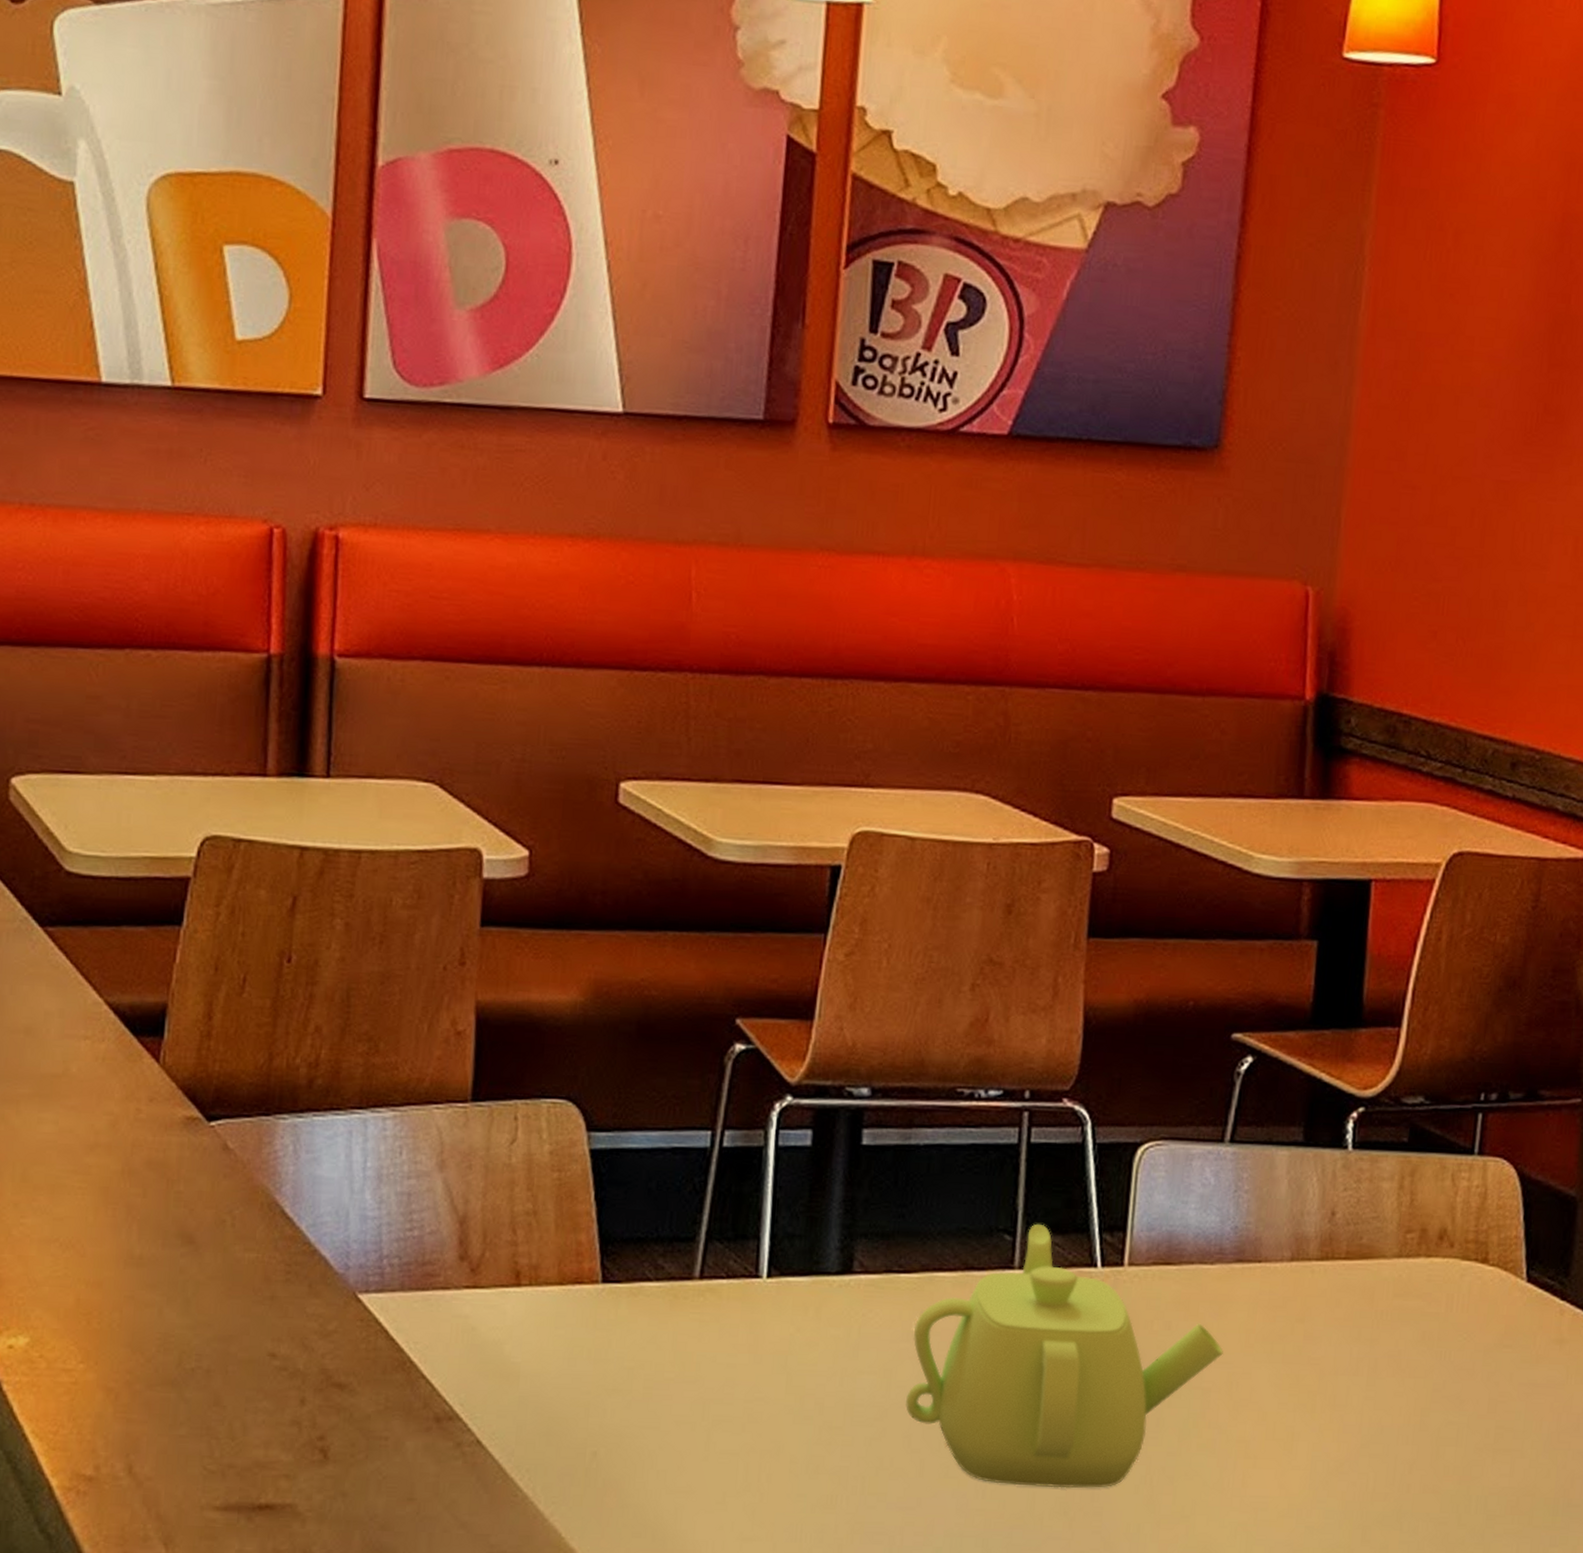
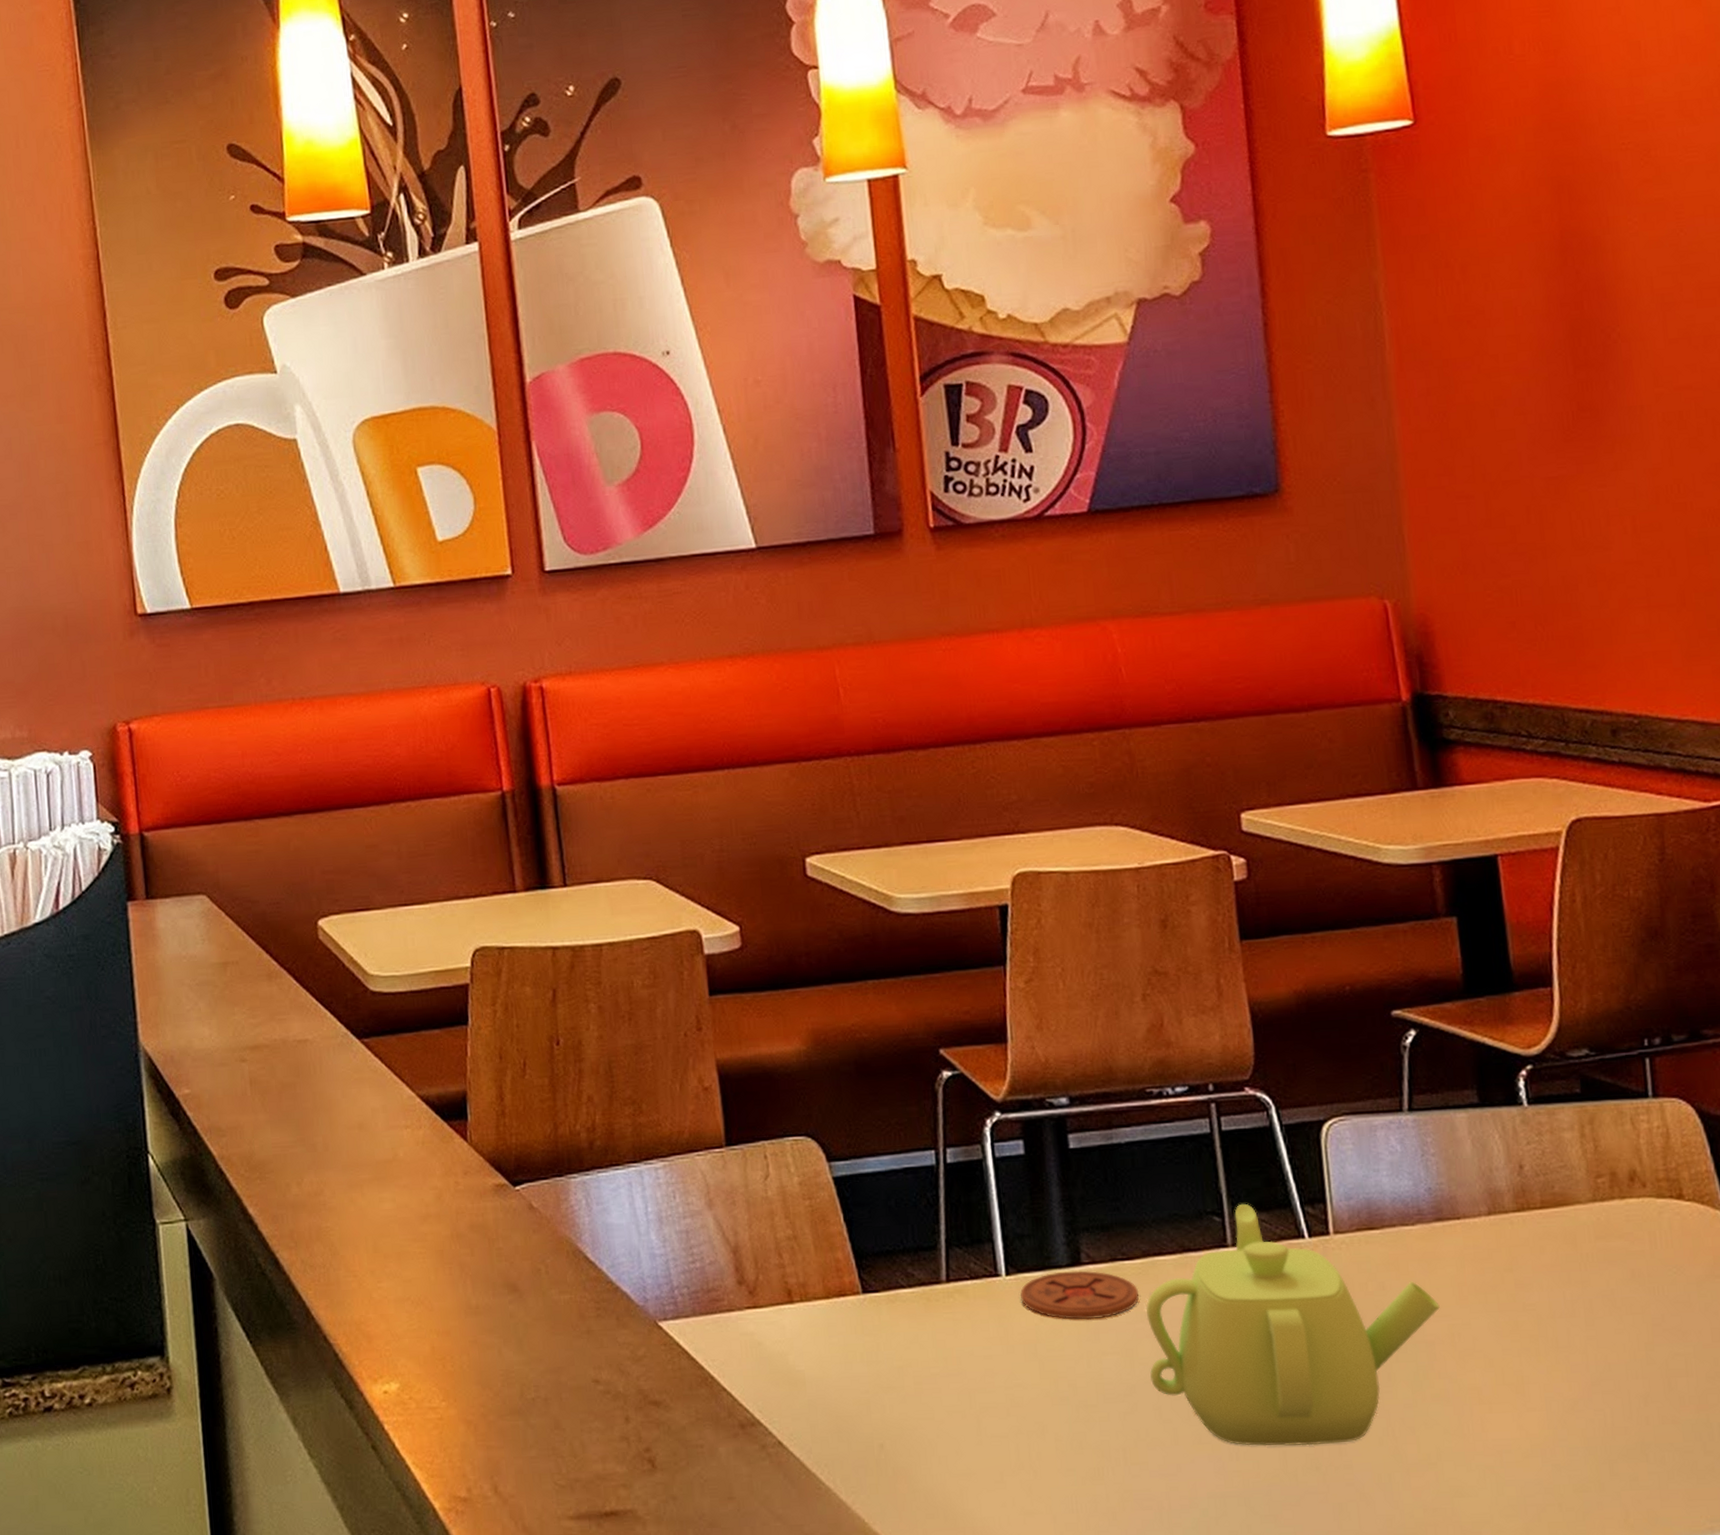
coaster: none [779,1279,909,1334] -> present [1020,1270,1139,1320]

